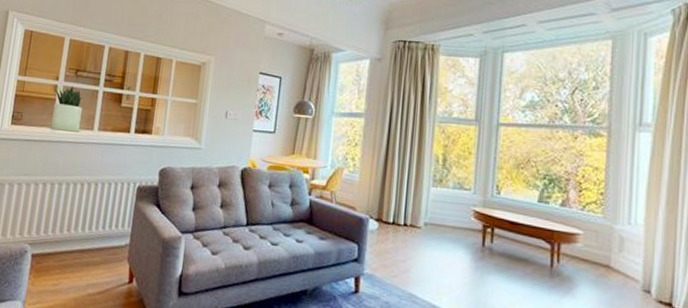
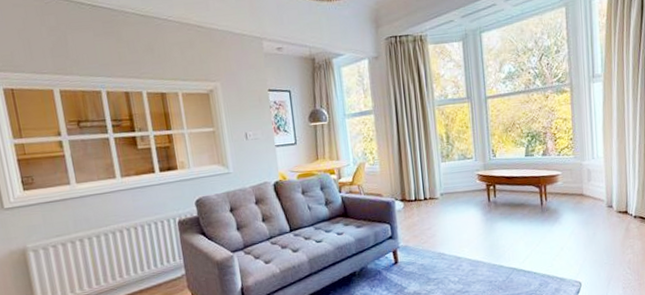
planter: present [47,86,83,133] -> none [60,139,105,187]

